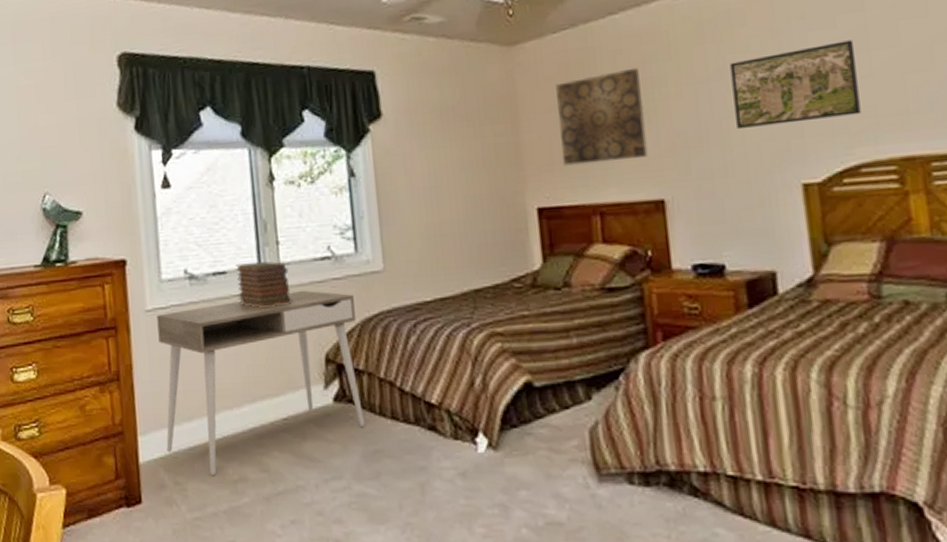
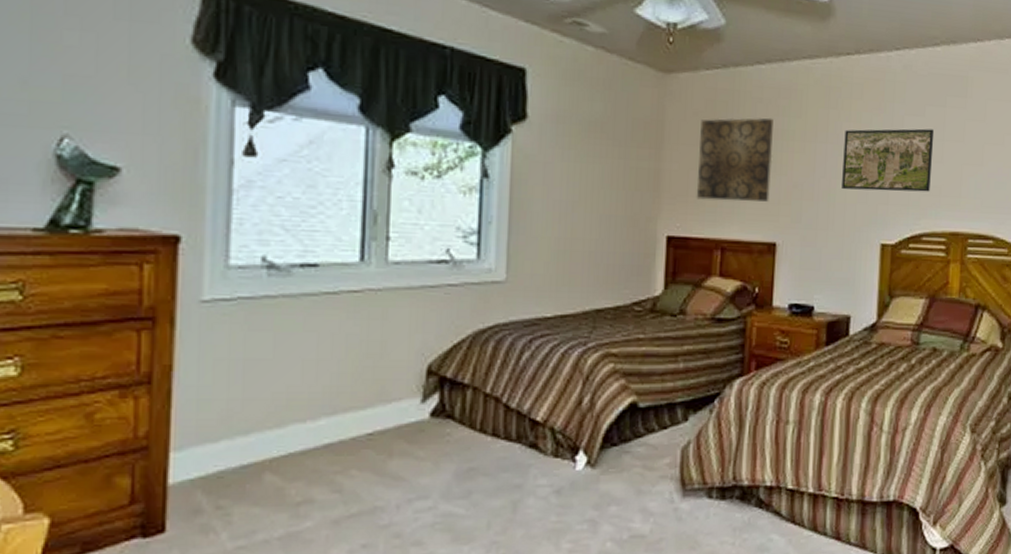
desk: present [157,290,366,477] -> none [209,294,469,499]
book stack: present [235,261,293,309] -> none [329,256,397,310]

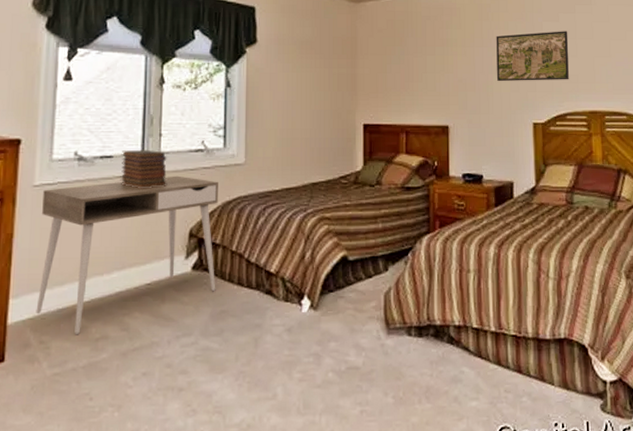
desk: none [209,294,469,499] -> present [36,175,218,335]
book stack: none [329,256,397,310] -> present [120,149,168,189]
wall art: present [696,117,773,202] -> none [384,30,441,95]

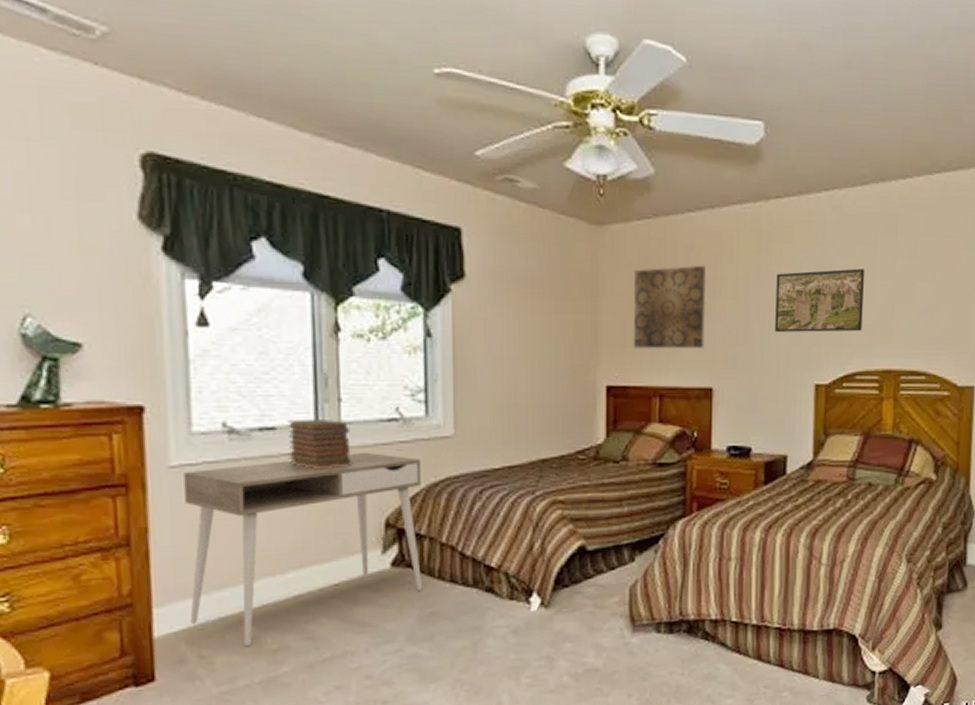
wall art: none [384,30,441,95] -> present [633,265,706,349]

